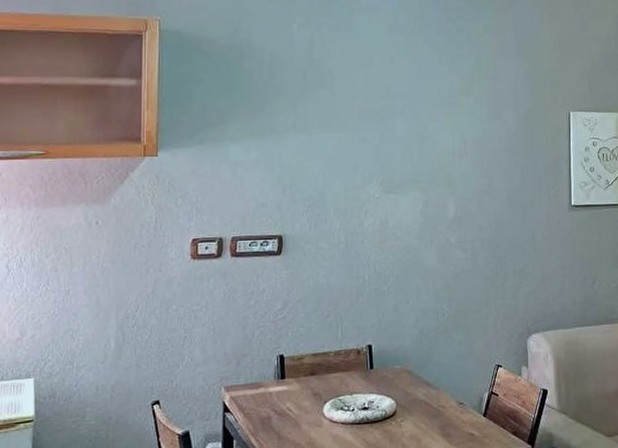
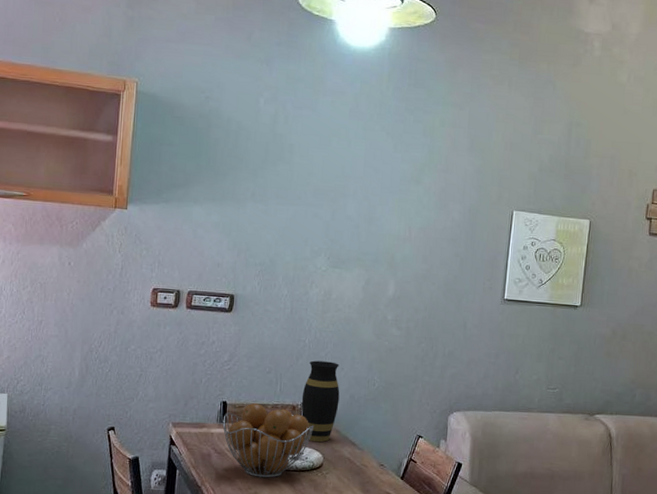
fruit basket: none [281,352,383,436] -> present [222,403,315,478]
vase: none [366,295,408,388] -> present [301,360,340,442]

